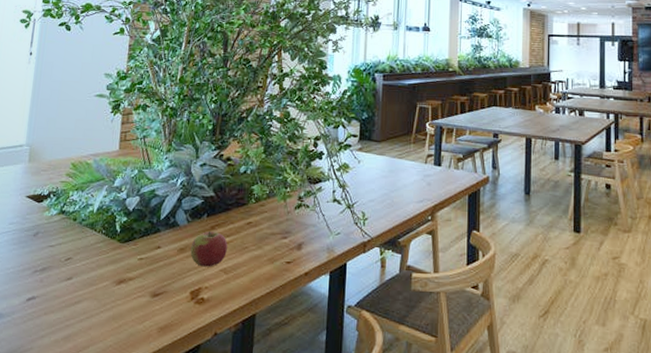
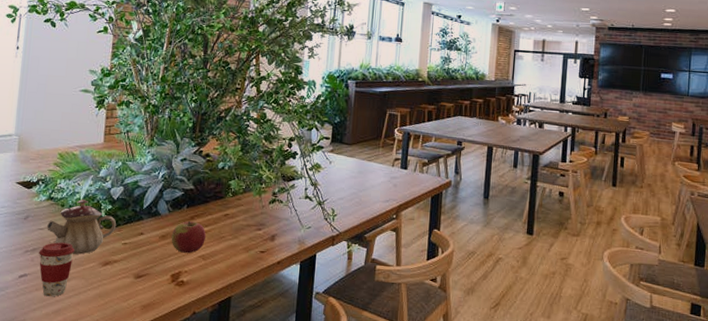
coffee cup: none [48,260,87,322] -> present [39,242,75,297]
teapot: none [57,212,132,274] -> present [46,199,117,255]

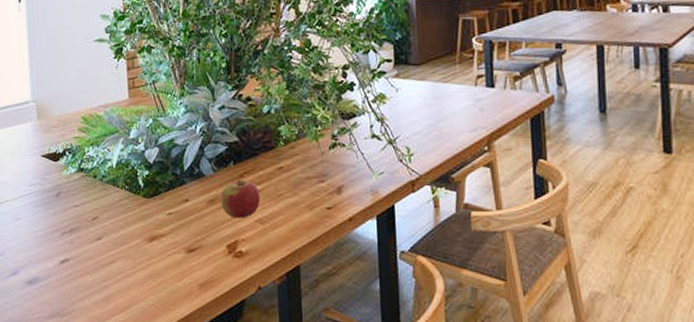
coffee cup: present [39,242,75,297] -> none [77,219,116,283]
teapot: present [46,199,117,255] -> none [81,167,157,232]

